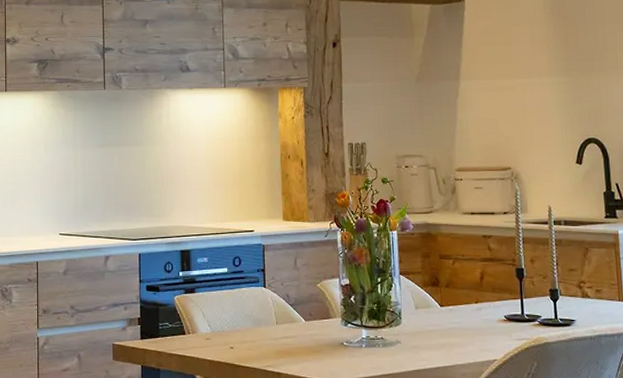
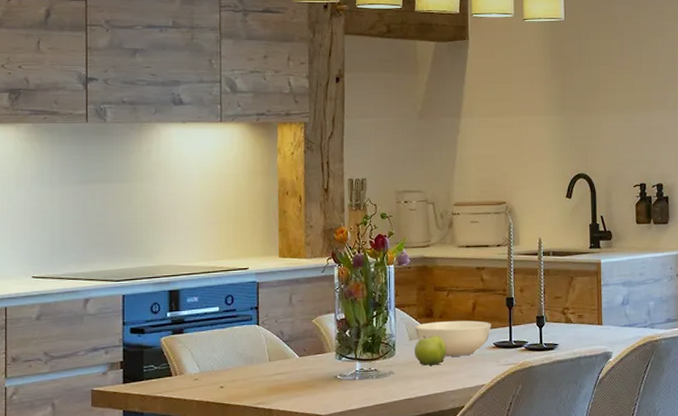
bowl: none [420,291,501,328] -> present [415,320,491,357]
fruit: none [420,304,455,336] -> present [414,334,447,366]

